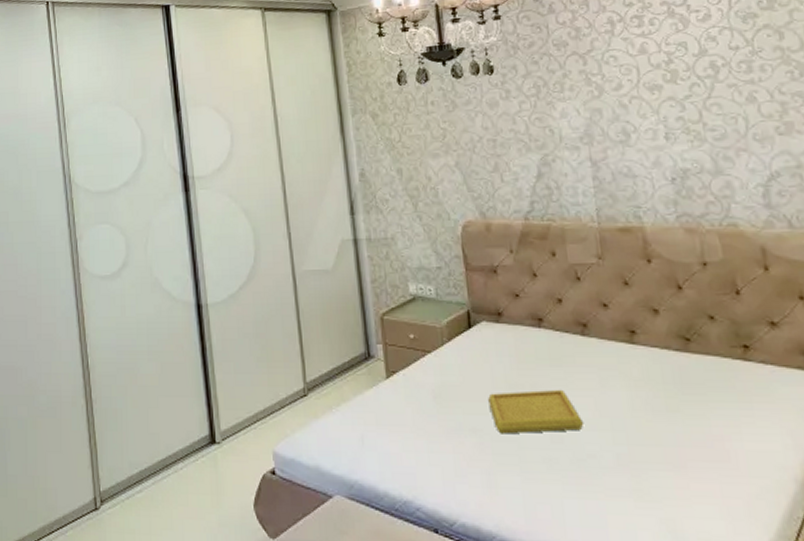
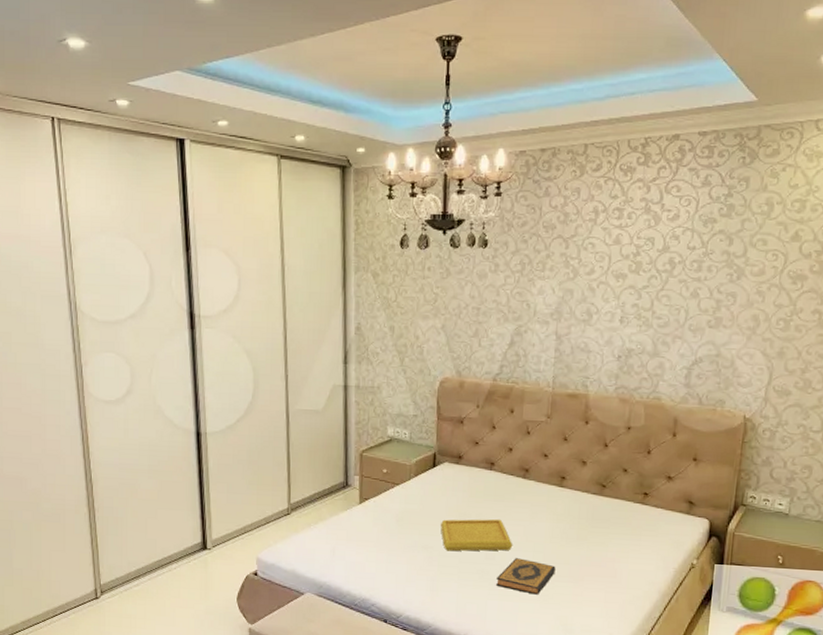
hardback book: none [570,440,646,490] -> present [496,558,556,595]

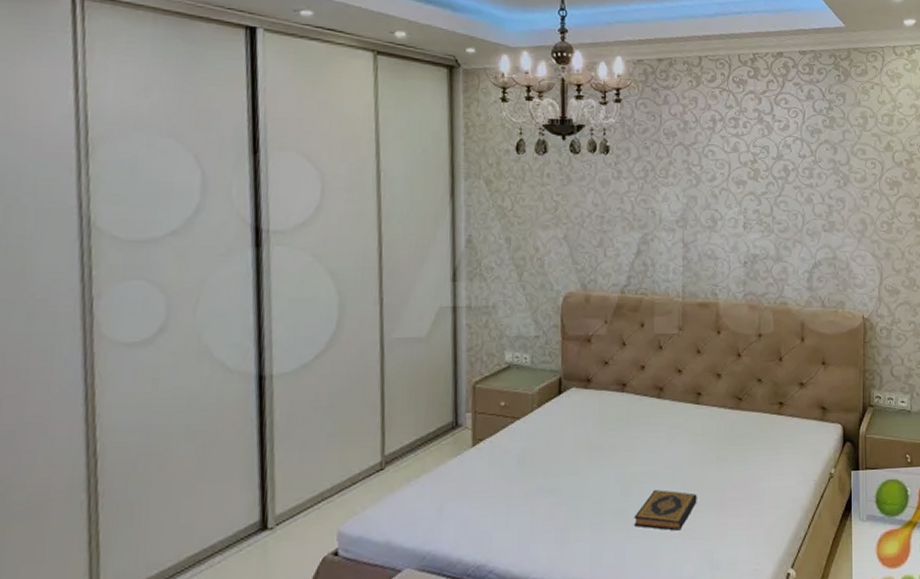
serving tray: present [440,519,513,552] -> none [568,447,651,492]

